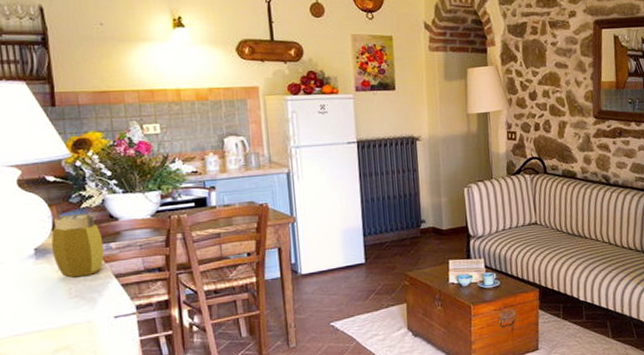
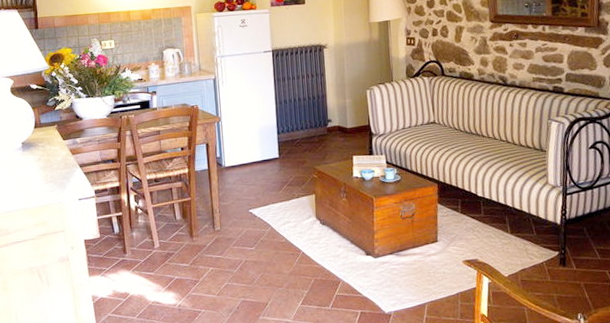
jar: present [51,214,105,278] -> none [34,115,72,167]

